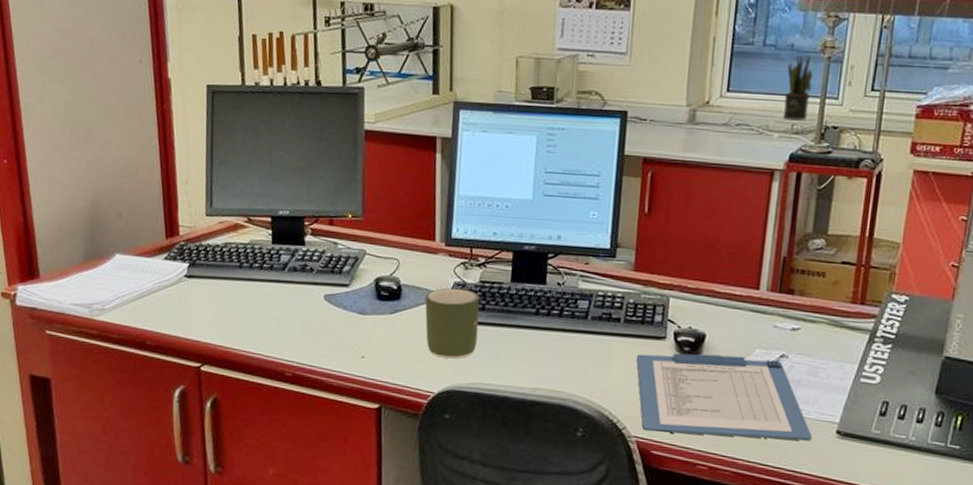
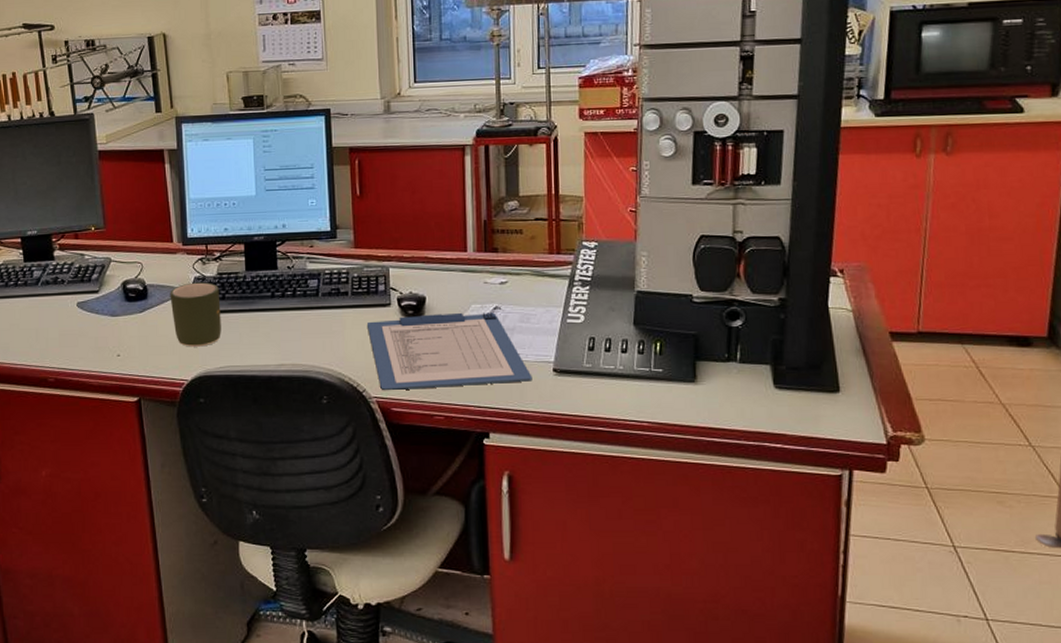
potted plant: present [782,55,813,121] -> none [463,45,487,101]

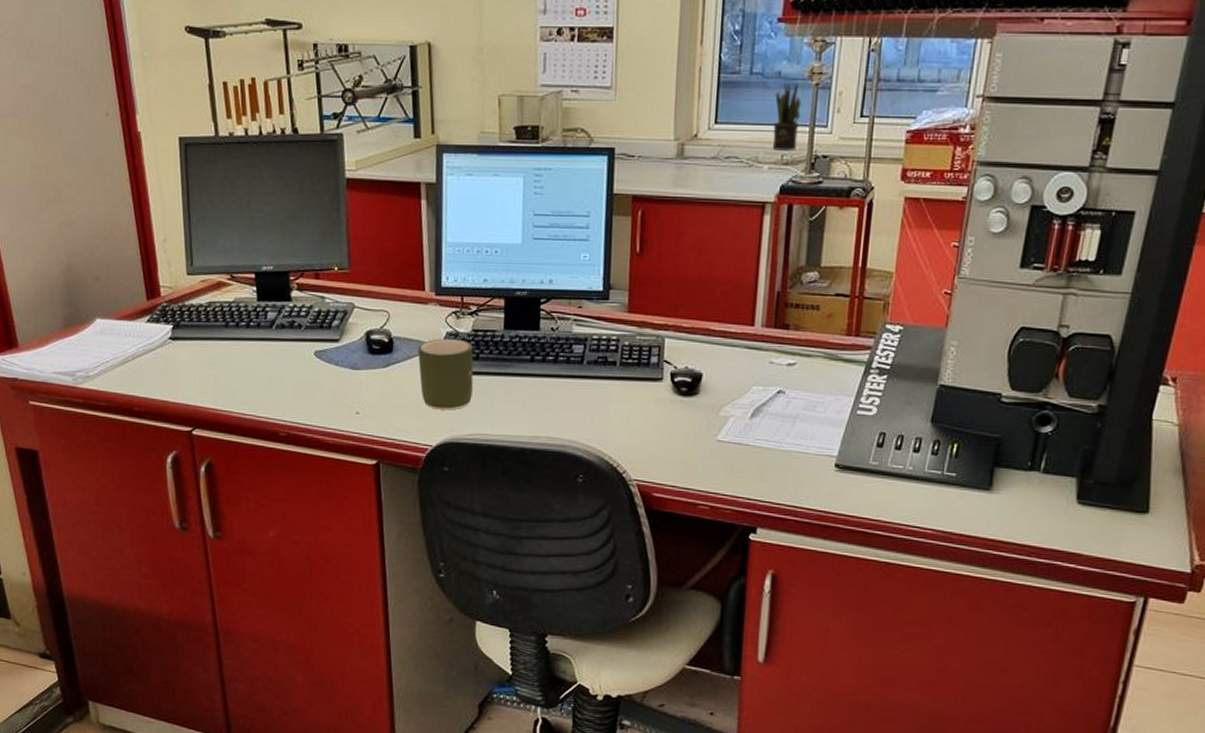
clipboard: present [366,312,533,391] -> none [633,393,811,476]
potted plant: none [463,45,487,101] -> present [772,83,801,151]

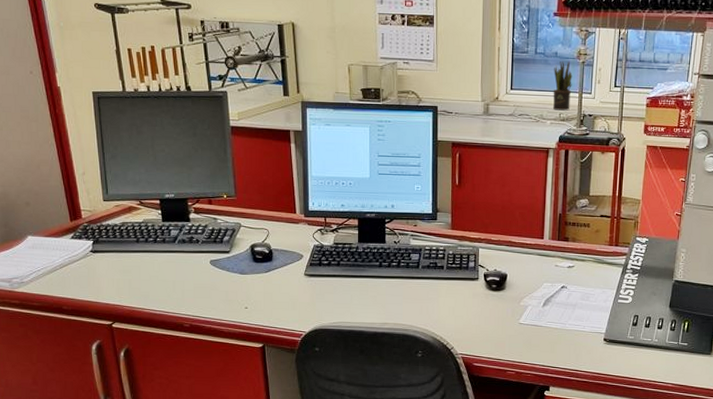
mug: present [418,338,474,410] -> none [292,249,336,305]

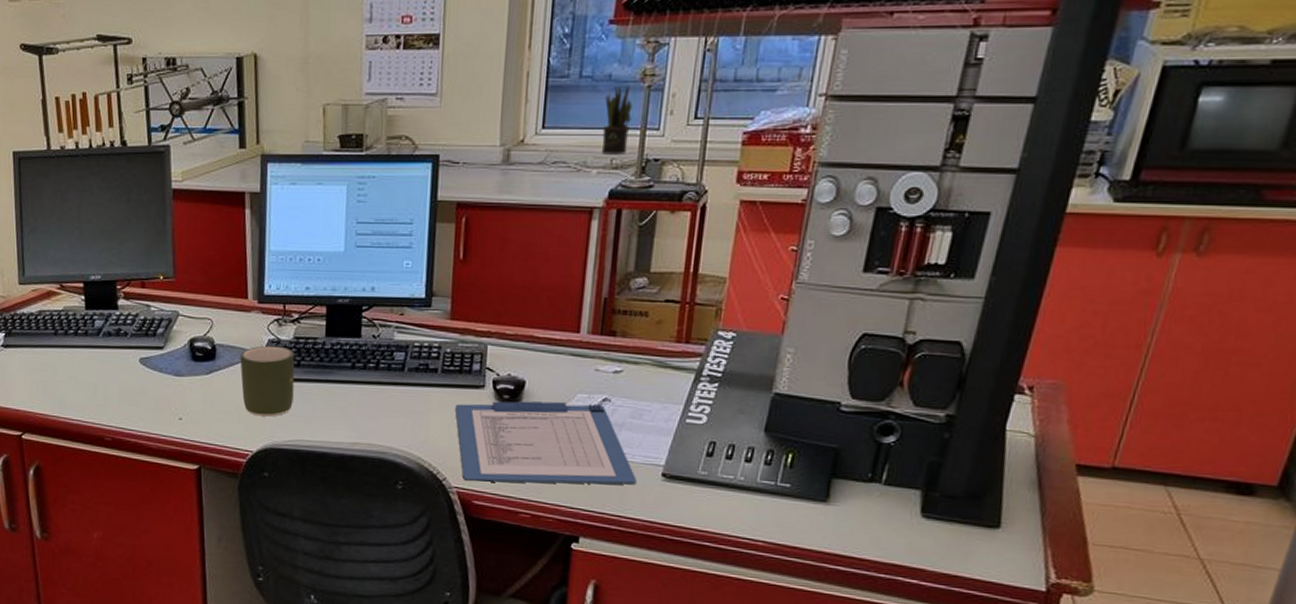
mug: none [292,249,336,305] -> present [240,345,295,417]
clipboard: none [457,289,587,350] -> present [455,401,637,485]

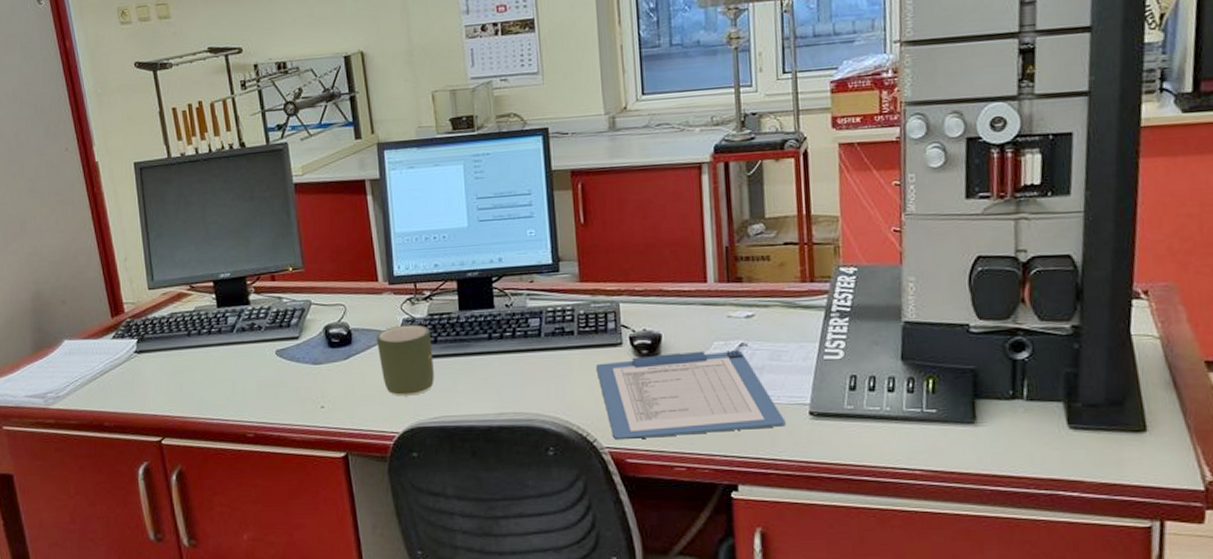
potted plant: present [601,86,633,155] -> none [697,49,725,114]

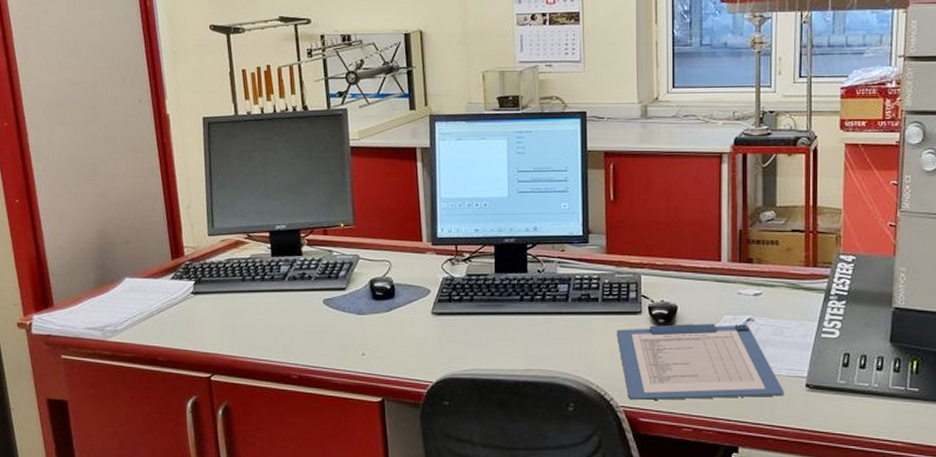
mug: present [376,324,434,396] -> none [417,283,468,349]

